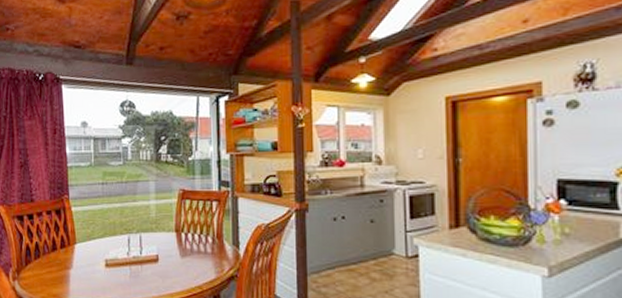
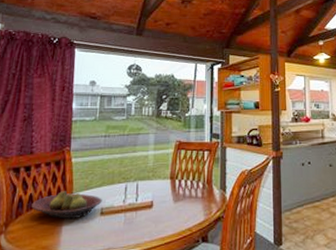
fruit bowl: none [39,241,106,270] -> present [31,191,102,220]

